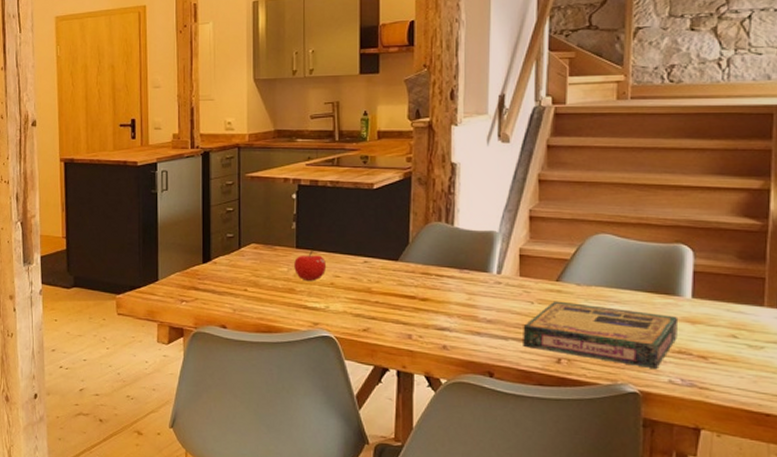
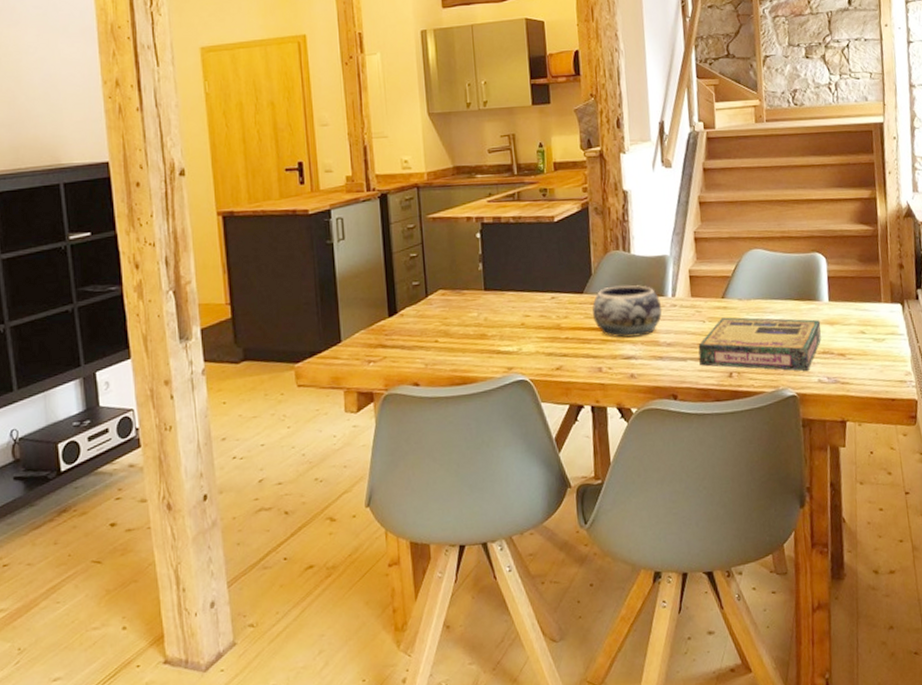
fruit: present [294,251,327,282] -> none [484,292,516,325]
decorative bowl: none [407,256,485,310] -> present [592,285,663,338]

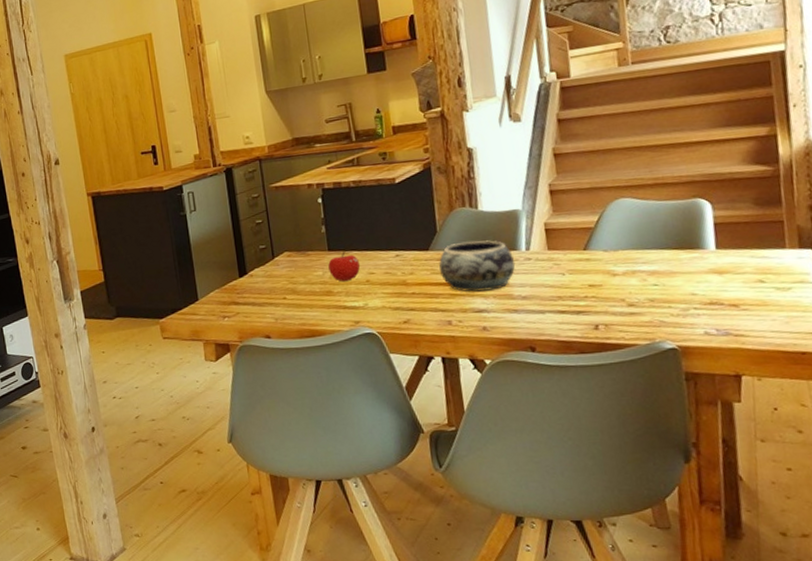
fruit: none [484,292,516,325] -> present [328,251,361,282]
video game box: present [698,317,821,371] -> none [557,268,707,323]

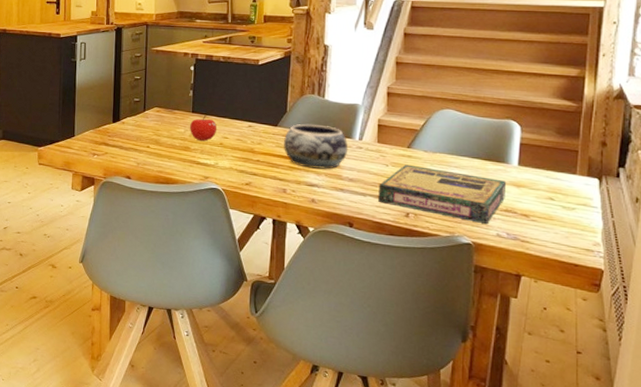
video game box: none [557,268,707,323] -> present [378,164,507,224]

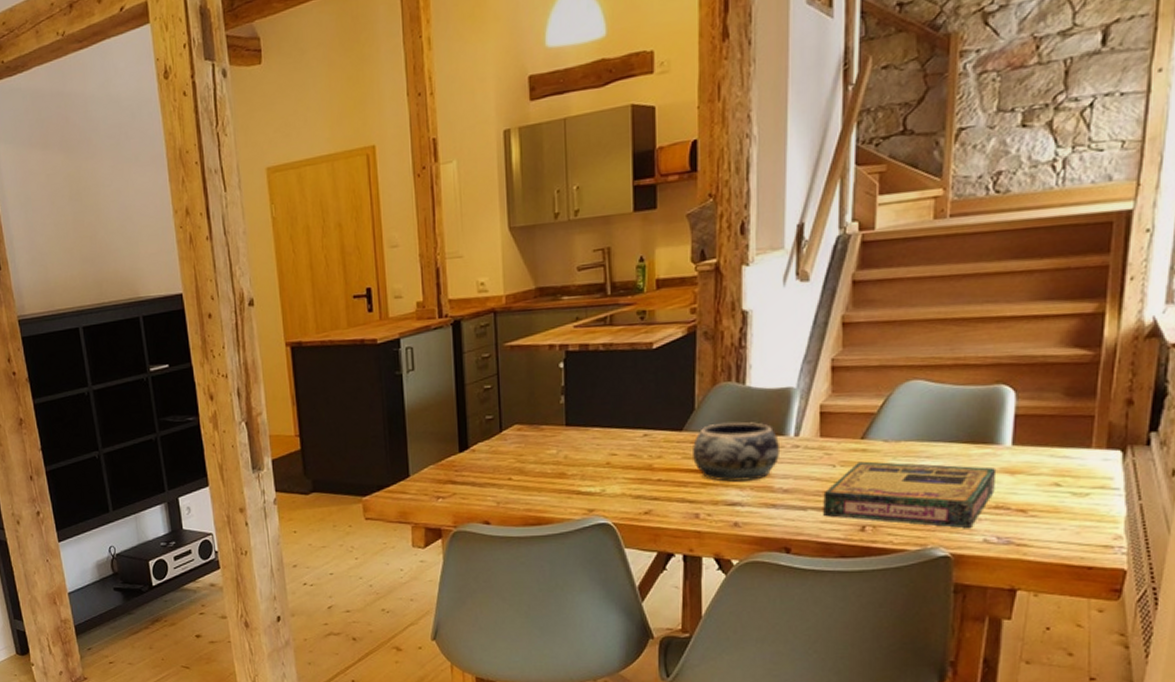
fruit: present [190,115,217,142] -> none [564,427,602,463]

